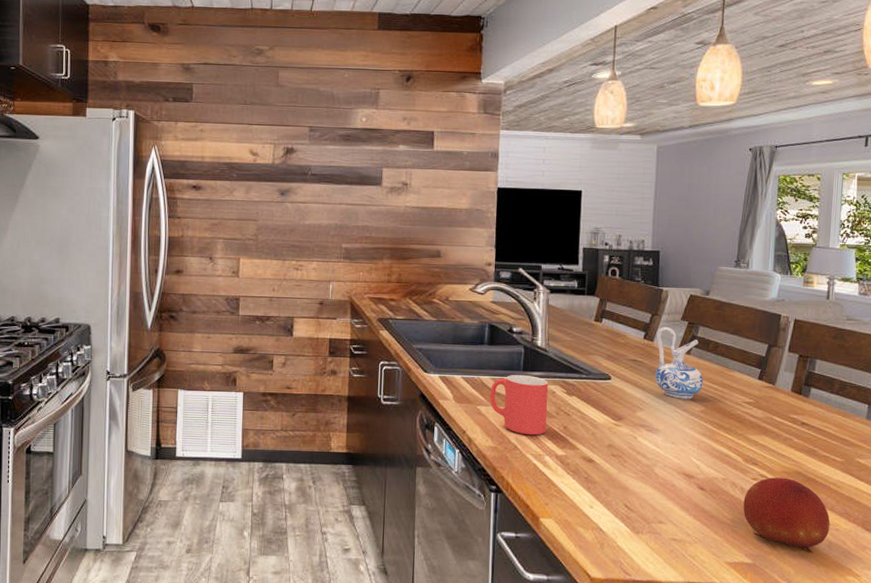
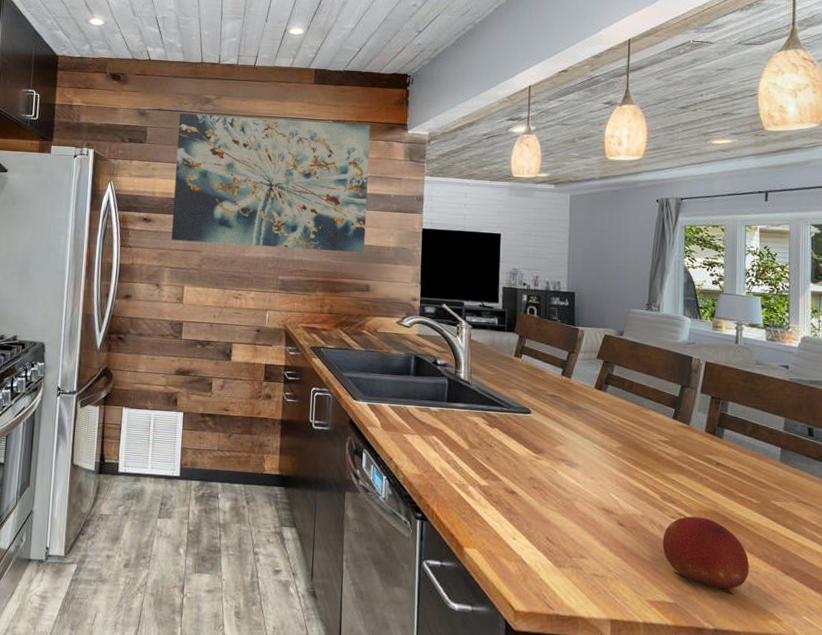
wall art: none [224,67,441,216] -> present [171,113,371,253]
mug: present [489,375,549,436] -> none [415,405,472,465]
ceramic pitcher: present [655,327,703,399] -> none [573,365,620,436]

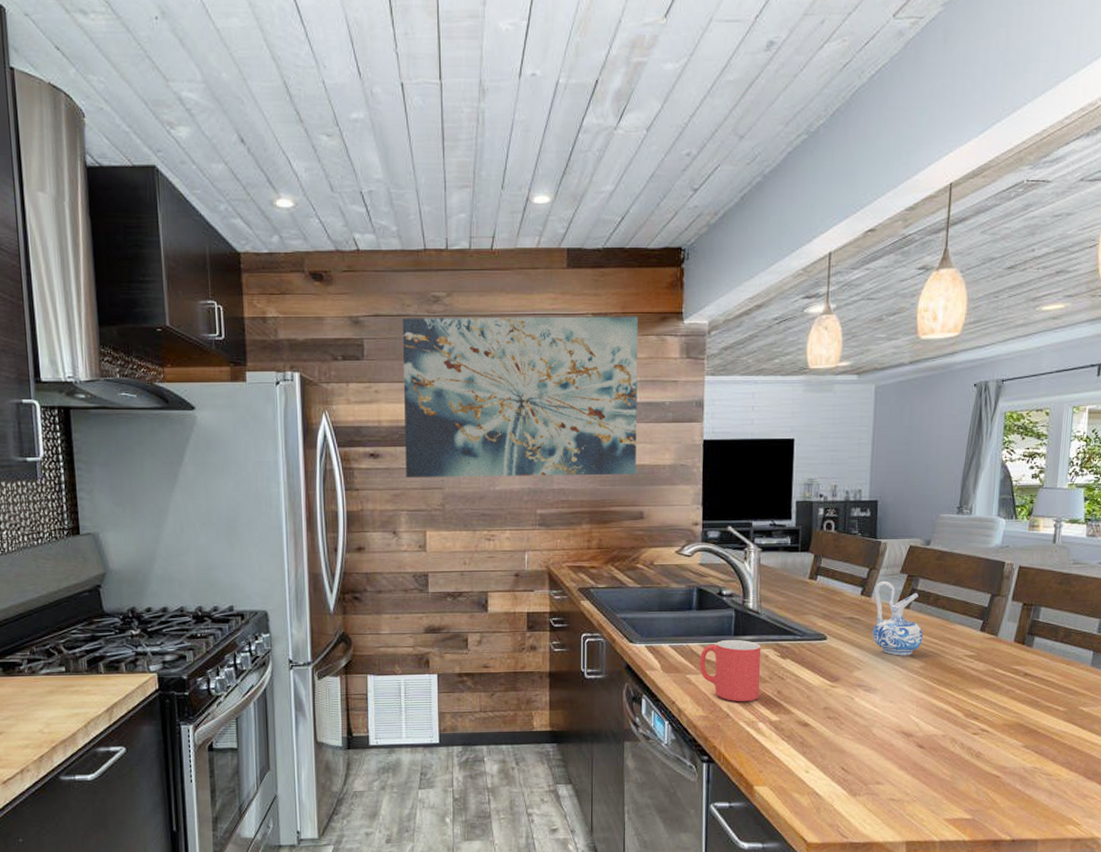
mug: none [415,405,472,465] -> present [699,640,762,702]
ceramic pitcher: none [573,365,620,436] -> present [872,582,923,656]
fruit: present [663,516,750,596] -> none [963,731,1052,806]

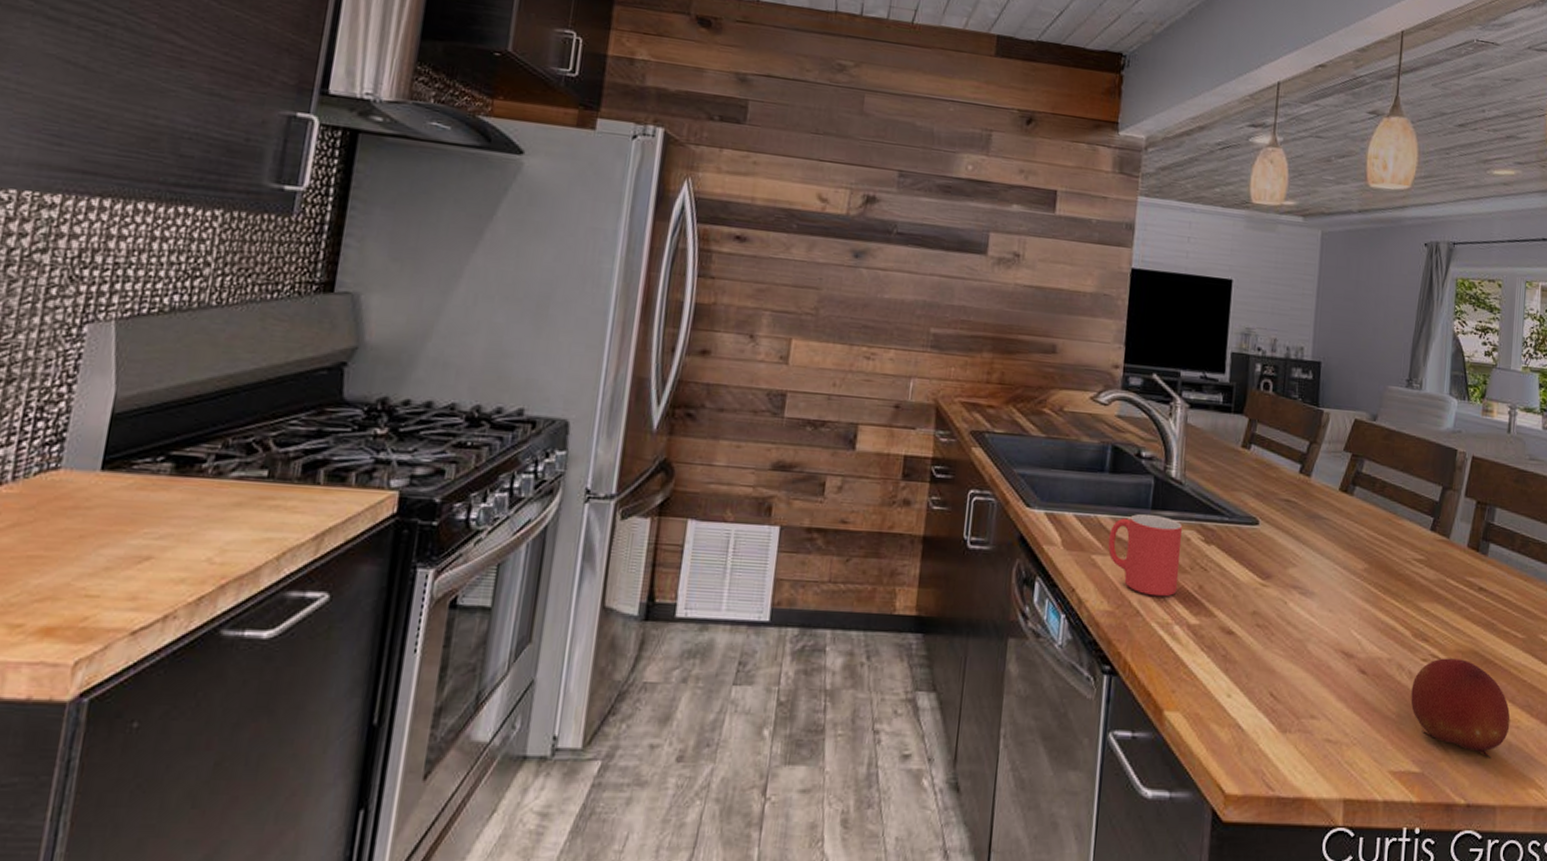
wall art: present [402,316,639,477] -> none [776,83,1070,299]
ceramic pitcher: present [872,582,923,656] -> none [1311,459,1368,554]
fruit: none [963,731,1052,806] -> present [1411,658,1511,760]

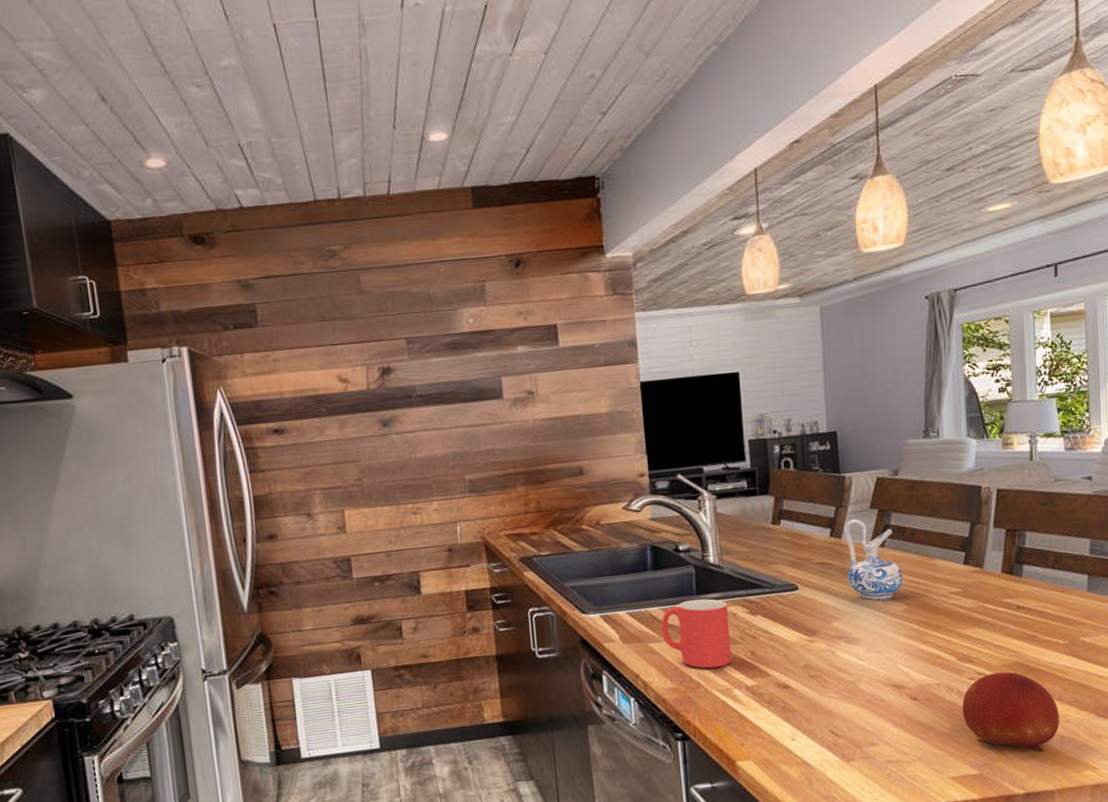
ceramic pitcher: none [1311,459,1368,554] -> present [845,519,903,600]

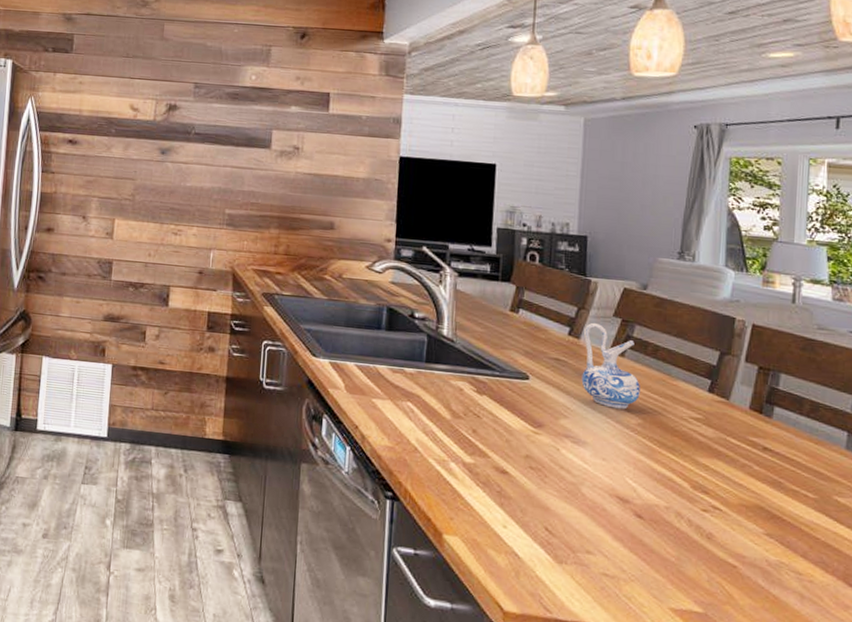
mug: present [661,599,732,669] -> none [386,366,456,438]
fruit: present [962,671,1060,753] -> none [691,510,802,609]

